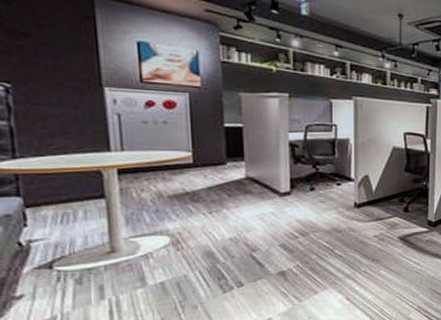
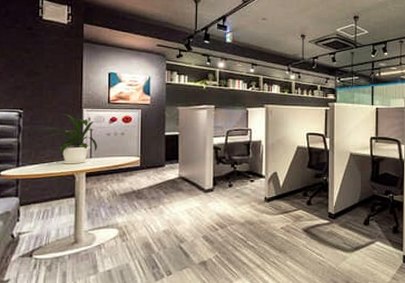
house plant: none [22,91,131,158] -> present [27,113,98,164]

